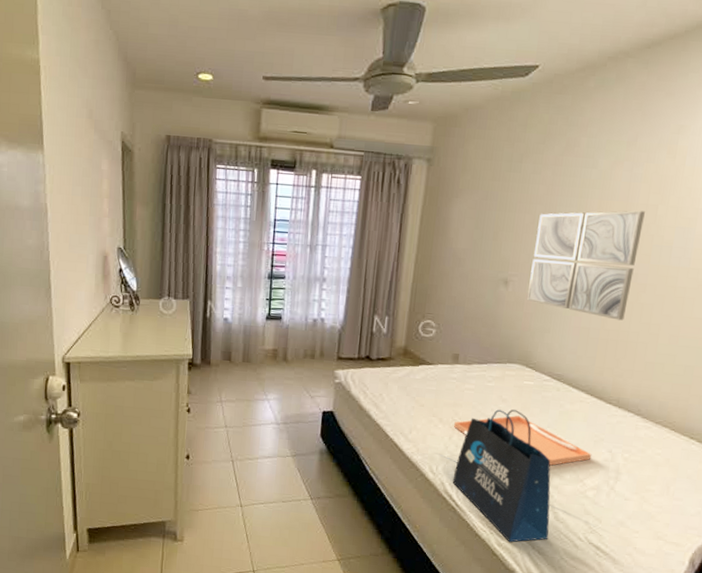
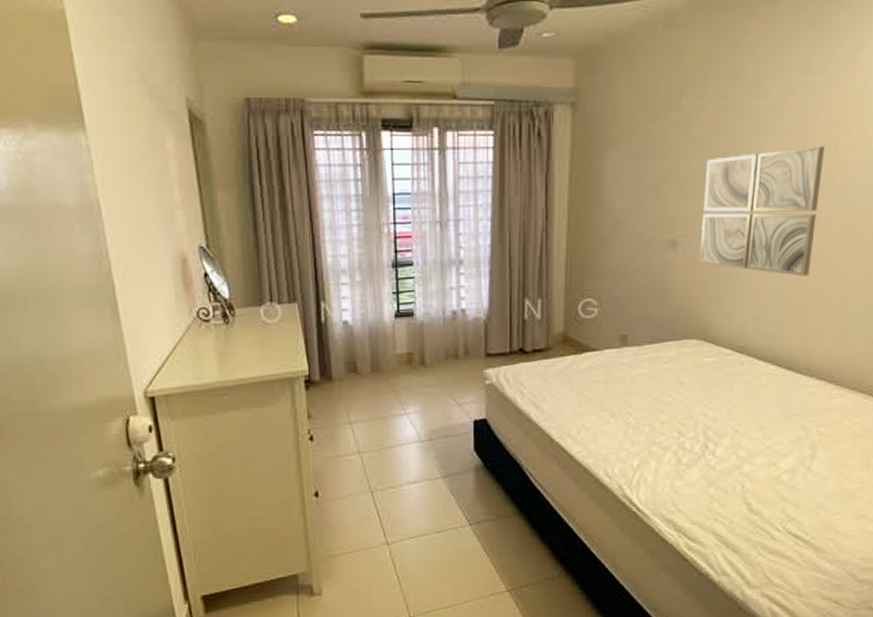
tote bag: present [452,409,551,543] -> none [631,392,744,544]
serving tray: present [454,415,592,466] -> none [628,398,784,451]

